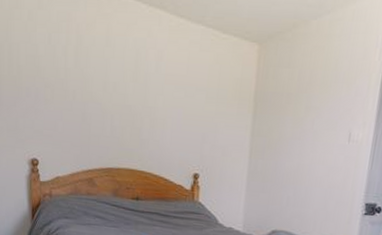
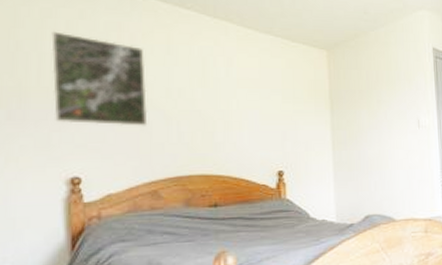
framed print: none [17,22,88,118] -> present [51,31,148,126]

